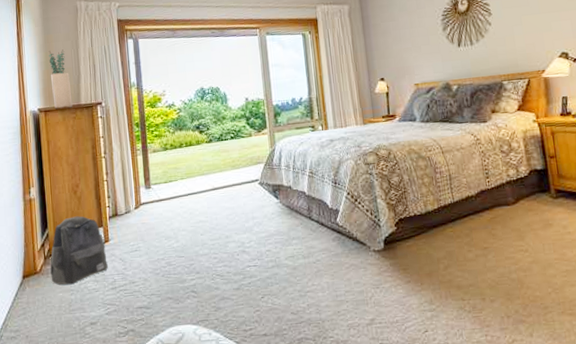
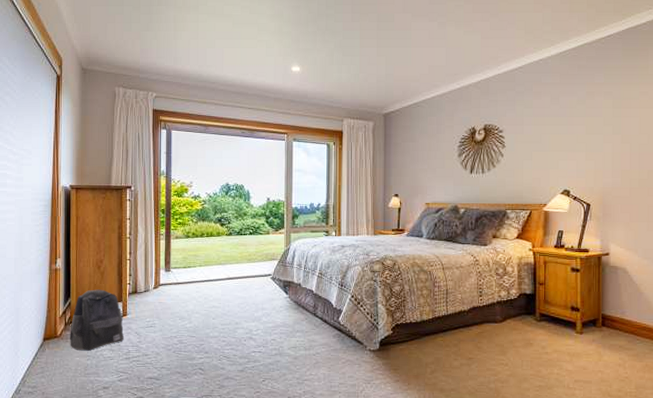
vase: present [48,49,73,111] -> none [84,131,103,189]

